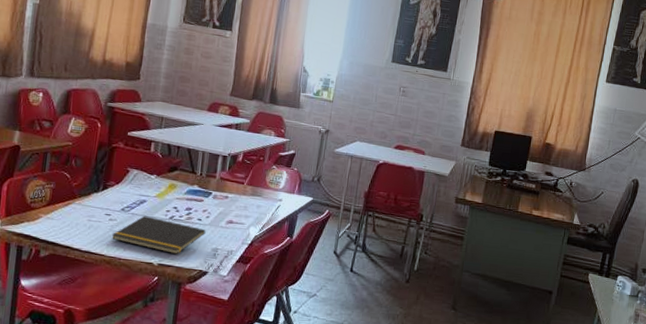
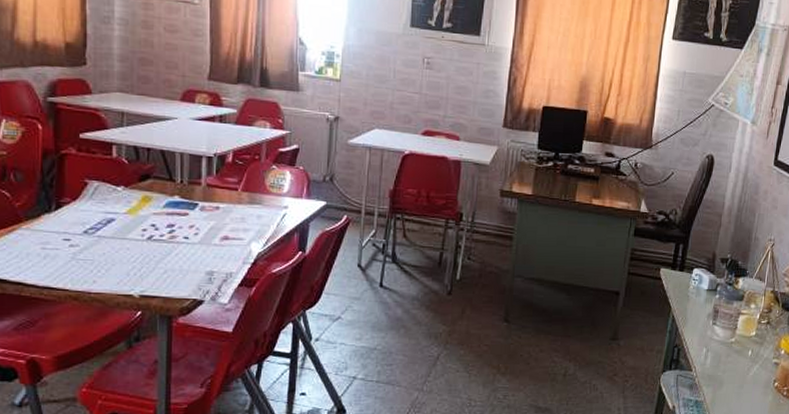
notepad: present [111,216,206,254] -> none [75,238,196,282]

